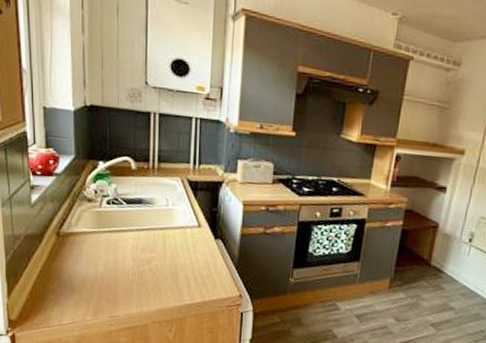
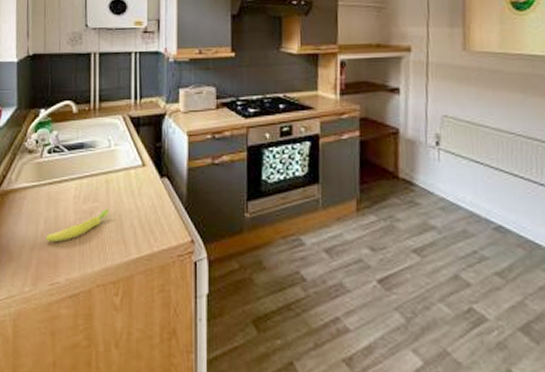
banana: none [105,259,166,283] -> present [45,208,110,242]

